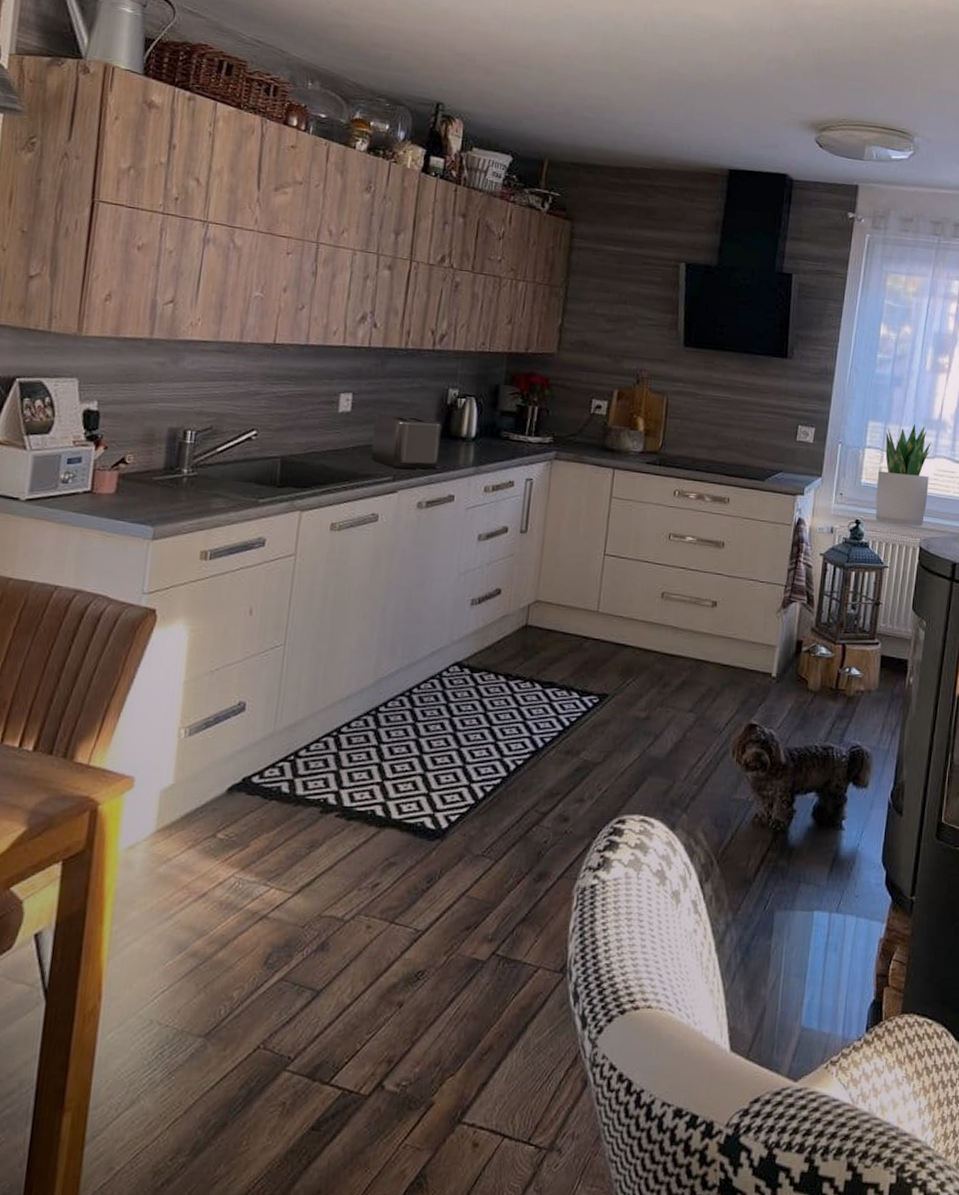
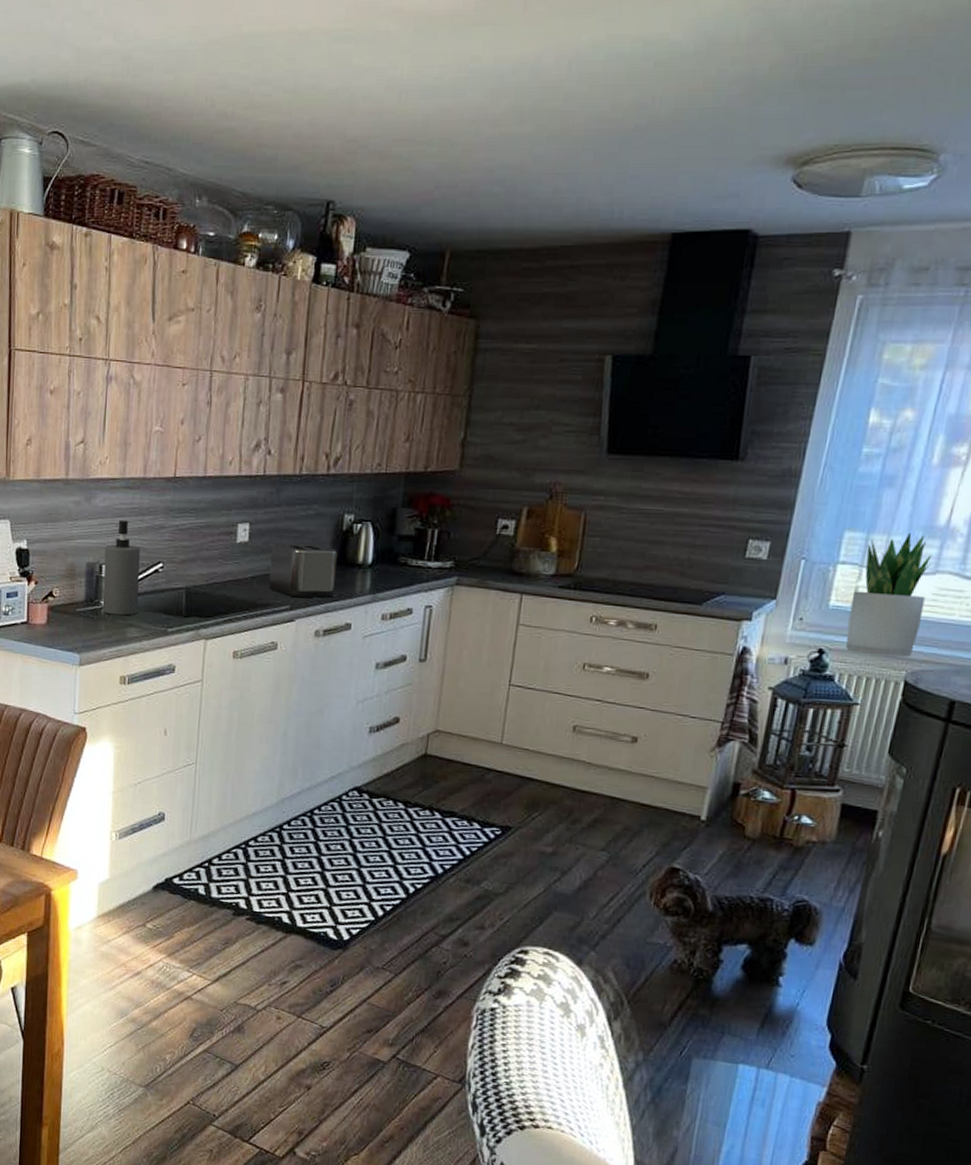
soap dispenser: none [184,384,232,486] -> present [102,519,140,616]

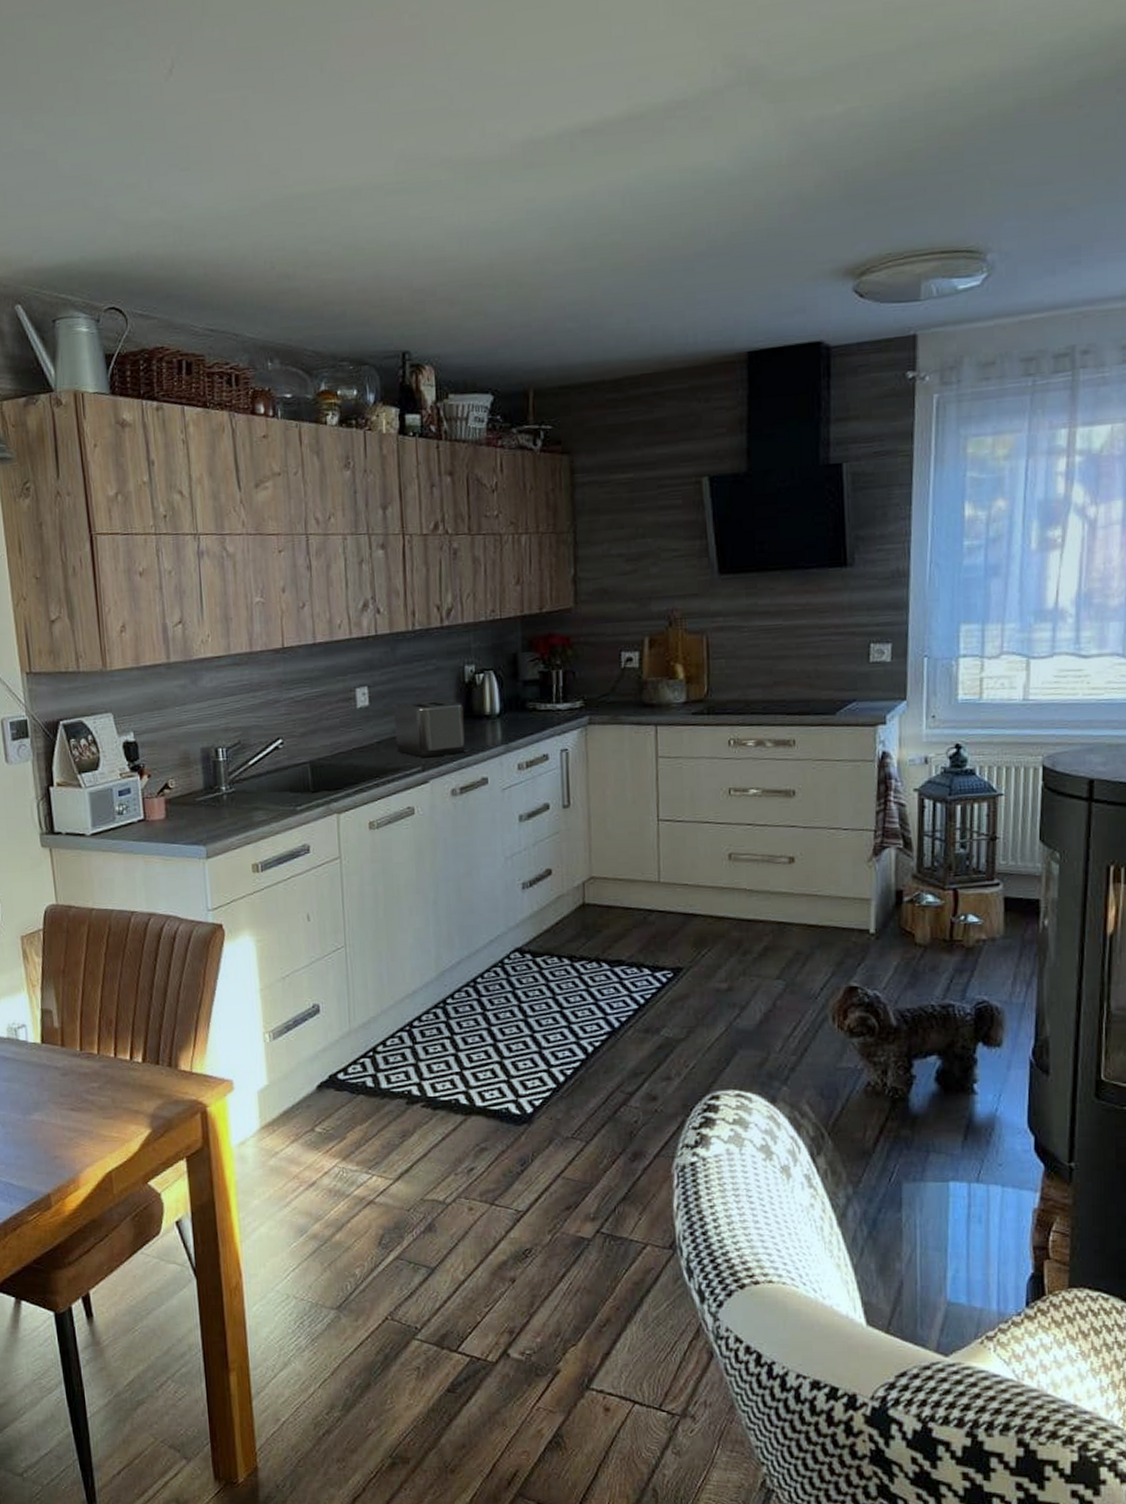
soap dispenser: present [102,519,140,616] -> none [217,698,263,800]
planter: present [846,532,932,657] -> none [978,618,1048,744]

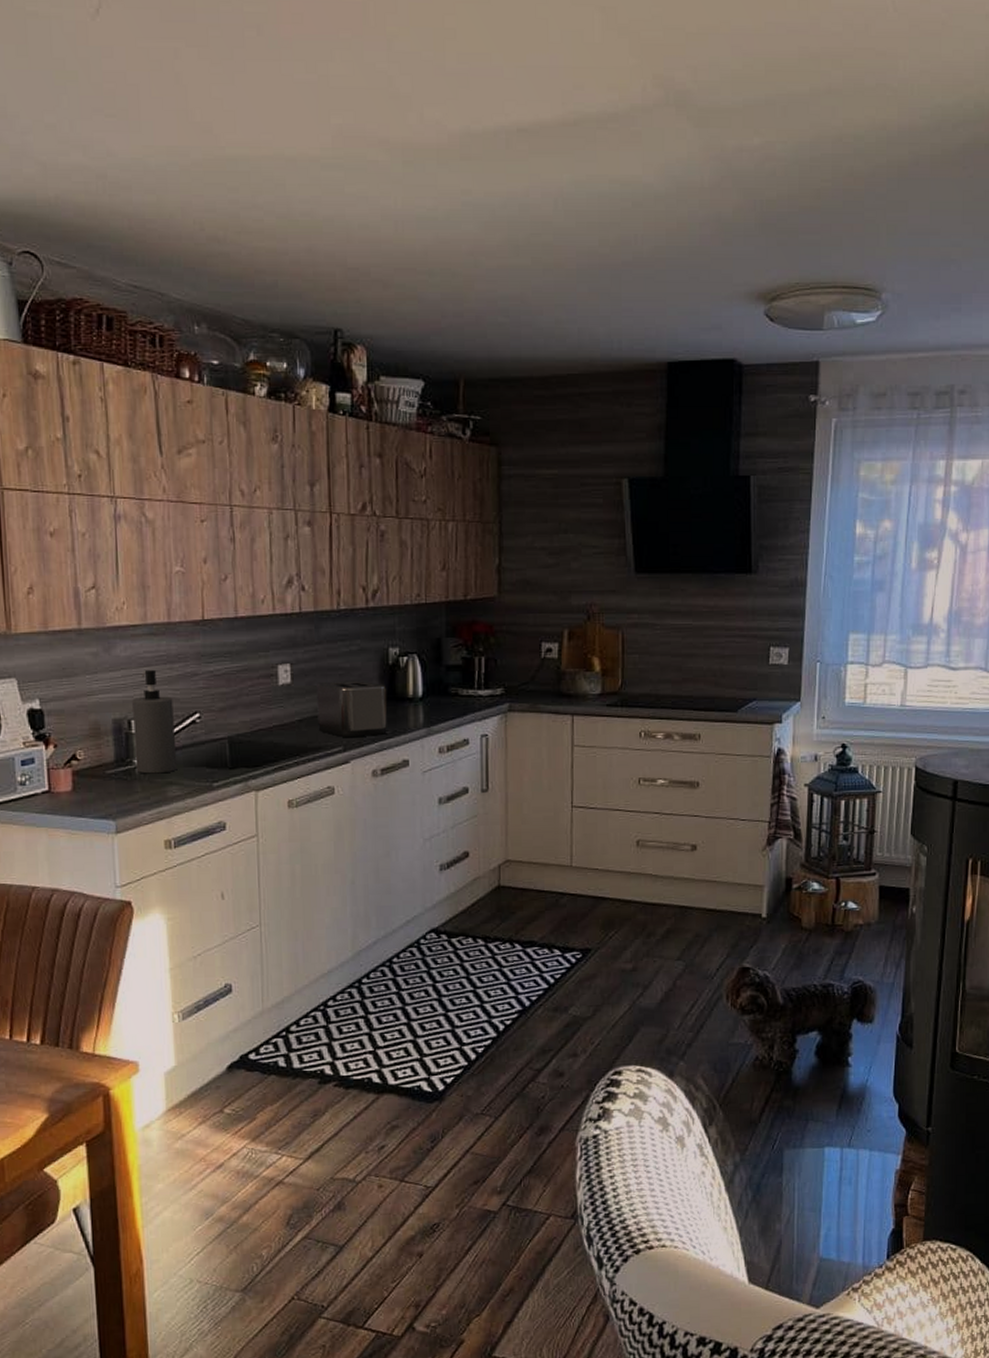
soap dispenser: none [217,698,263,800] -> present [131,669,178,774]

